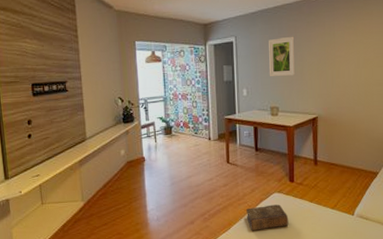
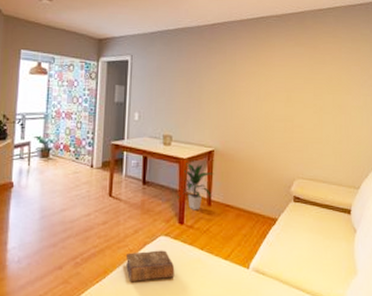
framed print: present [268,36,295,77] -> none [164,60,194,104]
indoor plant: none [287,129,320,170] -> present [177,163,215,210]

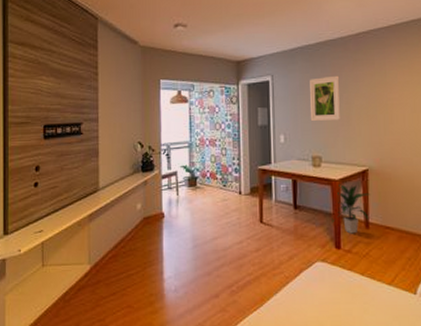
book: present [126,250,175,283] -> none [283,276,335,310]
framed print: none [164,60,194,104] -> present [309,75,341,122]

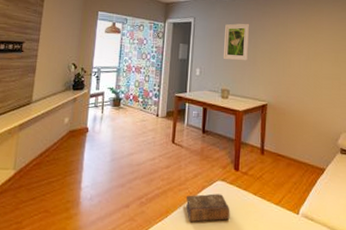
book: none [283,276,335,310] -> present [186,193,230,223]
indoor plant: present [332,184,371,234] -> none [233,115,268,159]

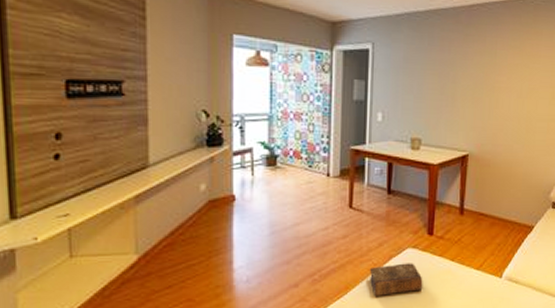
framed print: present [223,23,250,61] -> none [412,50,448,101]

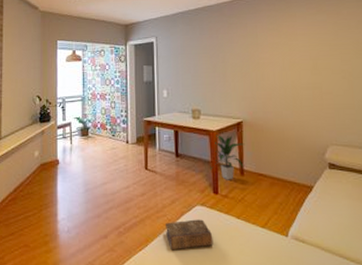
indoor plant: none [426,169,469,220] -> present [210,134,245,180]

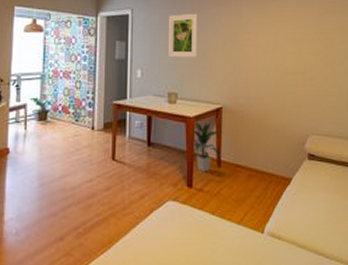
book: present [166,219,213,251] -> none [132,216,185,253]
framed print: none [189,37,218,78] -> present [168,13,198,58]

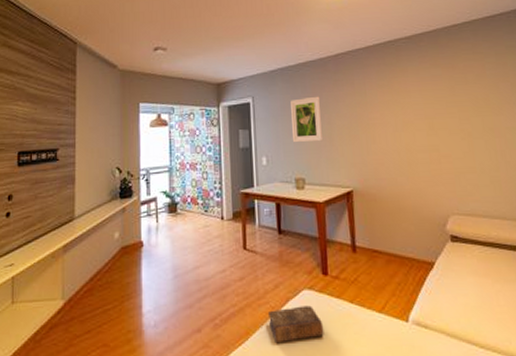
book: none [132,216,185,253] -> present [269,305,324,344]
indoor plant: present [185,121,224,172] -> none [317,206,357,259]

